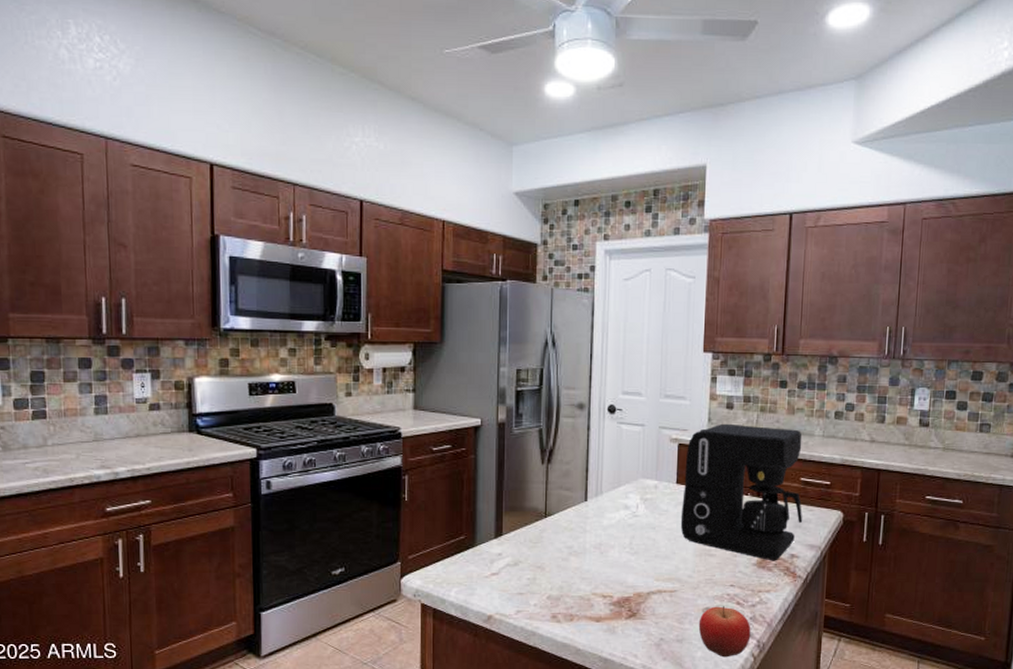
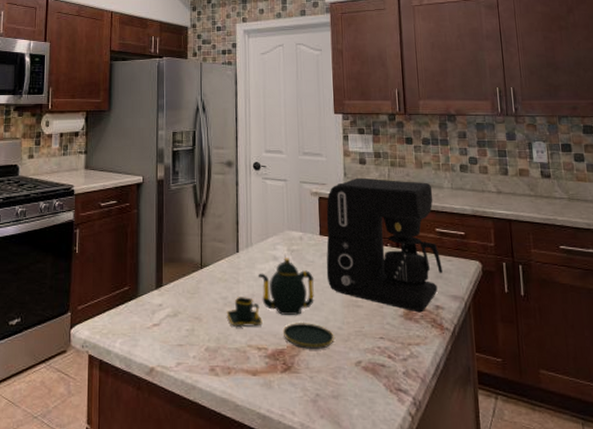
teapot: none [570,507,683,596] -> present [226,258,334,349]
fruit: present [698,606,751,658] -> none [352,360,406,416]

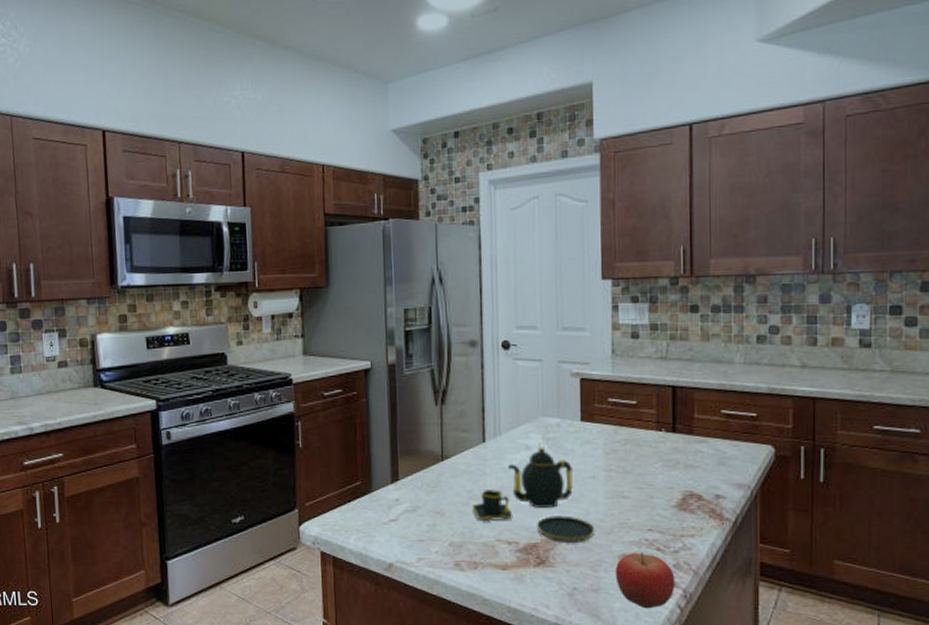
coffee maker: present [326,177,442,313] -> none [587,354,726,503]
fruit: none [352,360,406,416] -> present [615,552,675,609]

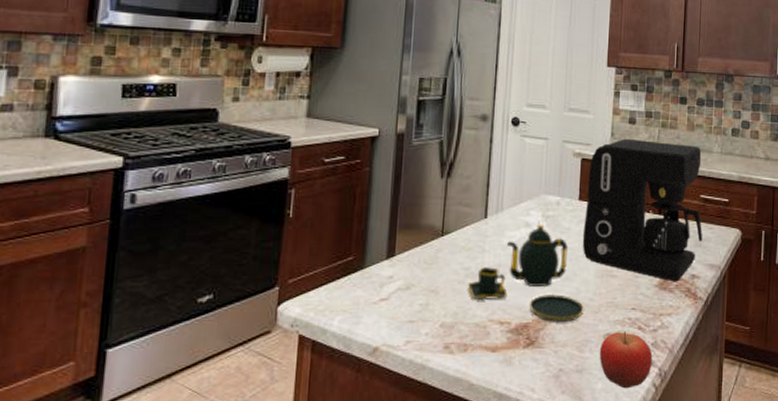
coffee maker: none [587,354,726,503] -> present [582,138,702,282]

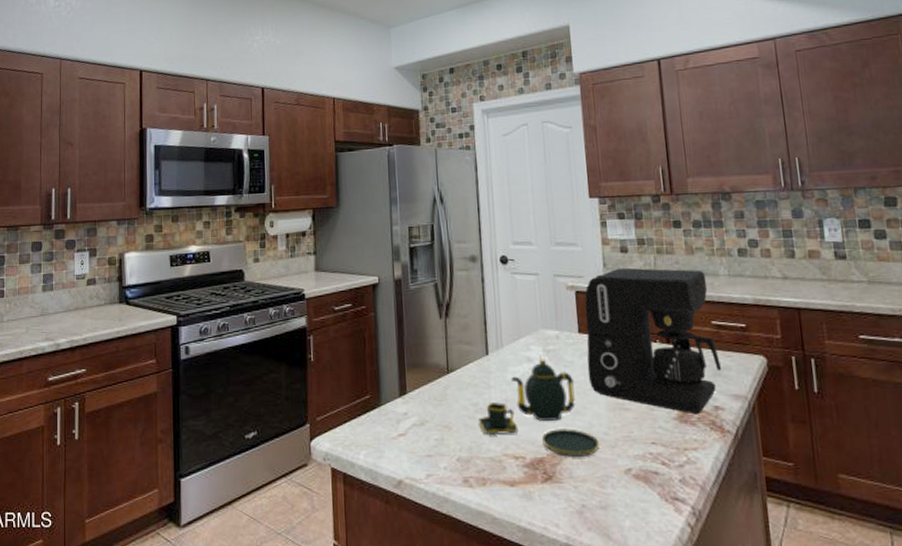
fruit: present [599,332,653,389] -> none [622,467,684,528]

